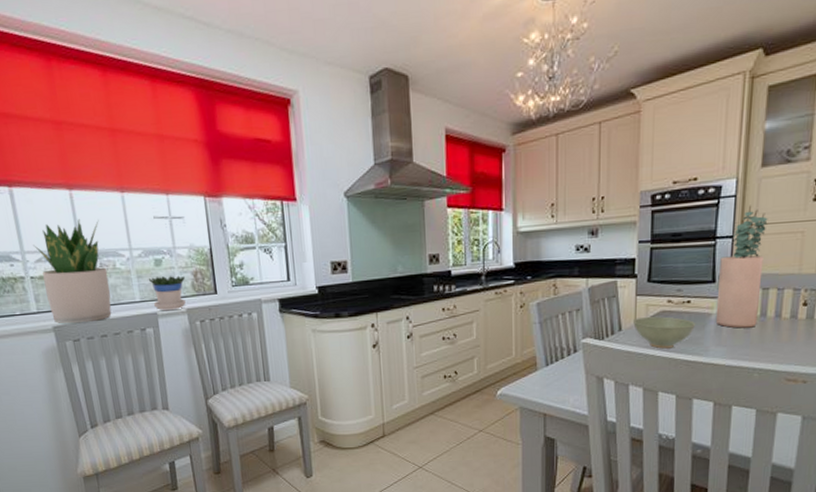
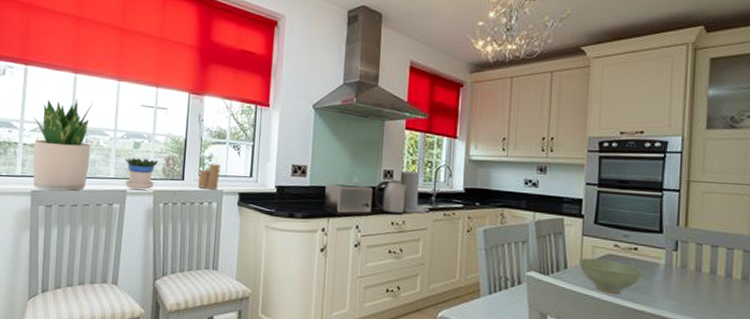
candle: none [232,268,255,300] -> present [197,160,220,189]
toaster: none [368,273,420,309] -> present [323,183,373,217]
kettle: none [421,263,455,302] -> present [373,179,406,216]
paper towel: none [446,251,480,297] -> present [400,170,429,214]
vase: present [715,205,768,328] -> none [663,163,715,284]

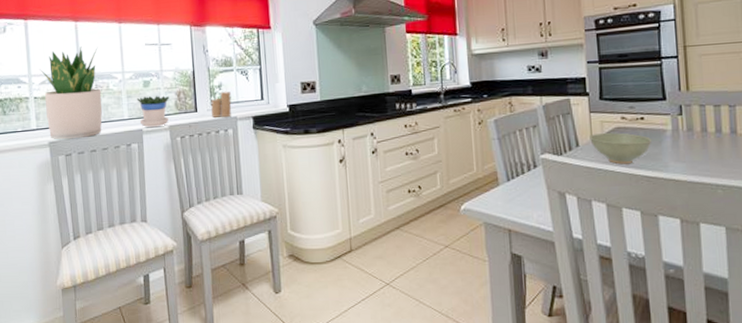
toaster: present [323,183,373,217] -> none [335,93,384,126]
kettle: present [373,179,406,216] -> none [383,83,416,119]
paper towel: present [400,170,429,214] -> none [407,72,439,114]

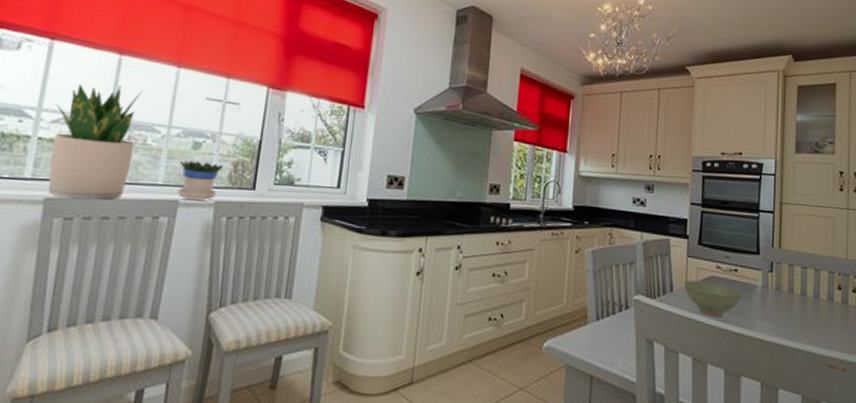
candle: present [211,88,232,118] -> none [272,167,302,202]

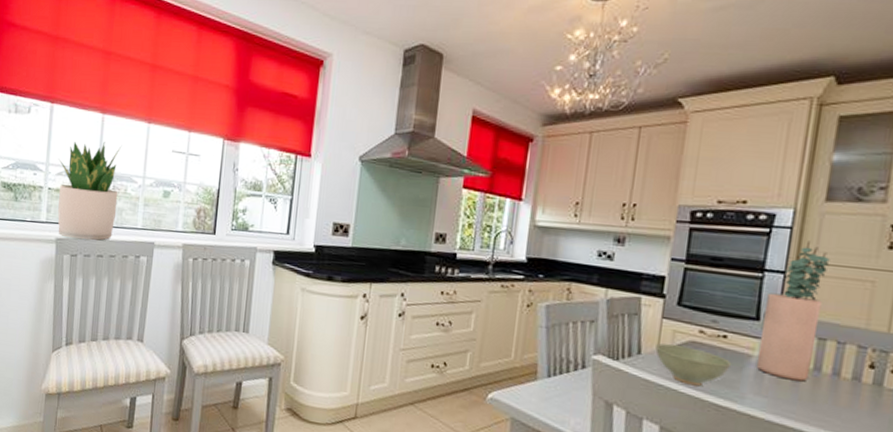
flowerpot: present [178,160,223,201] -> none [153,207,188,244]
vase: none [760,185,803,305] -> present [756,240,830,382]

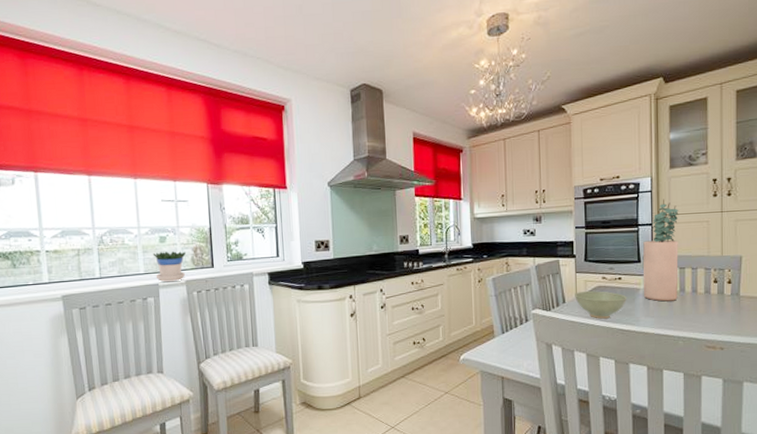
planter: present [58,141,122,241] -> none [51,201,118,294]
flowerpot: none [153,207,188,244] -> present [152,251,186,283]

